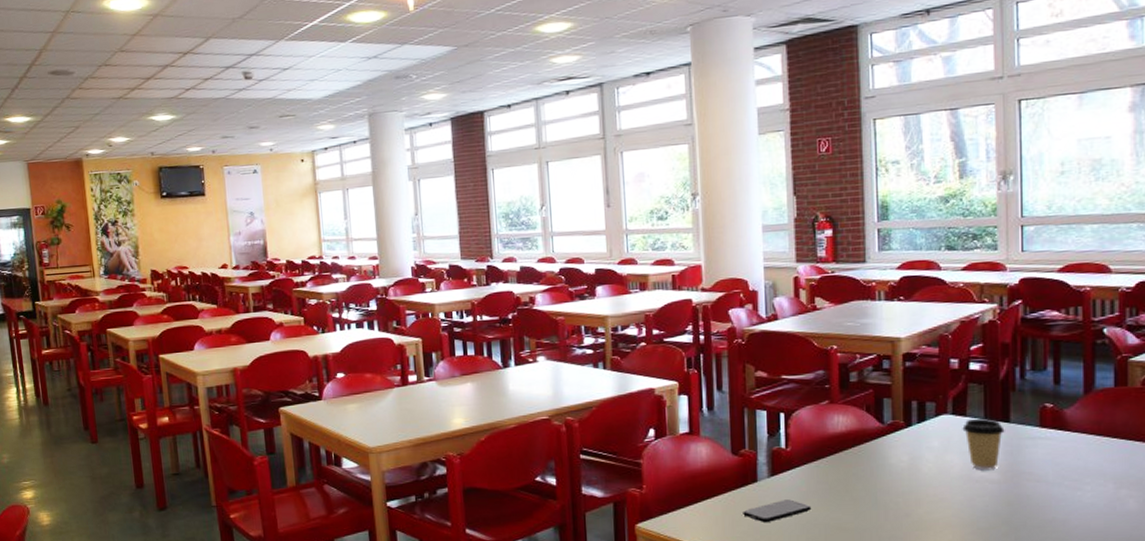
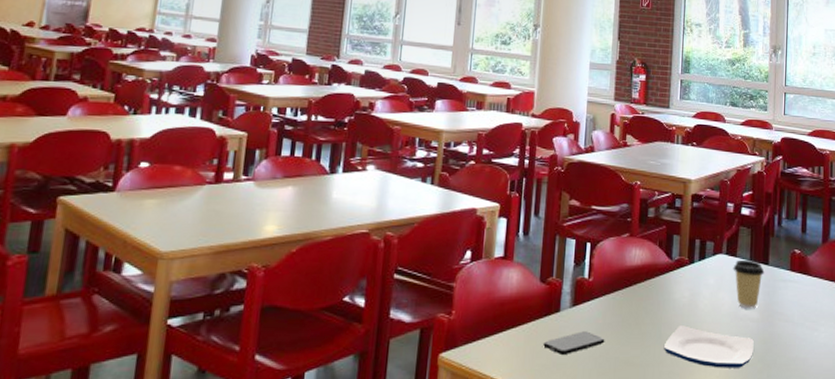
plate: none [881,490,995,532] -> present [663,325,754,368]

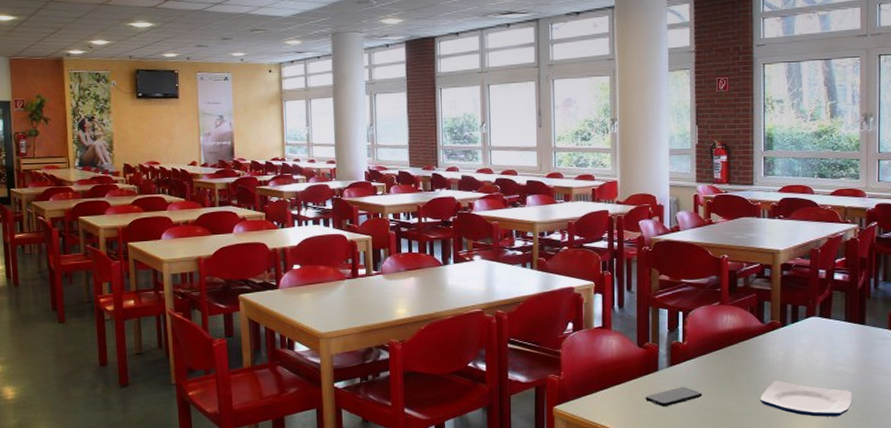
coffee cup: present [733,259,765,309] -> none [827,320,861,365]

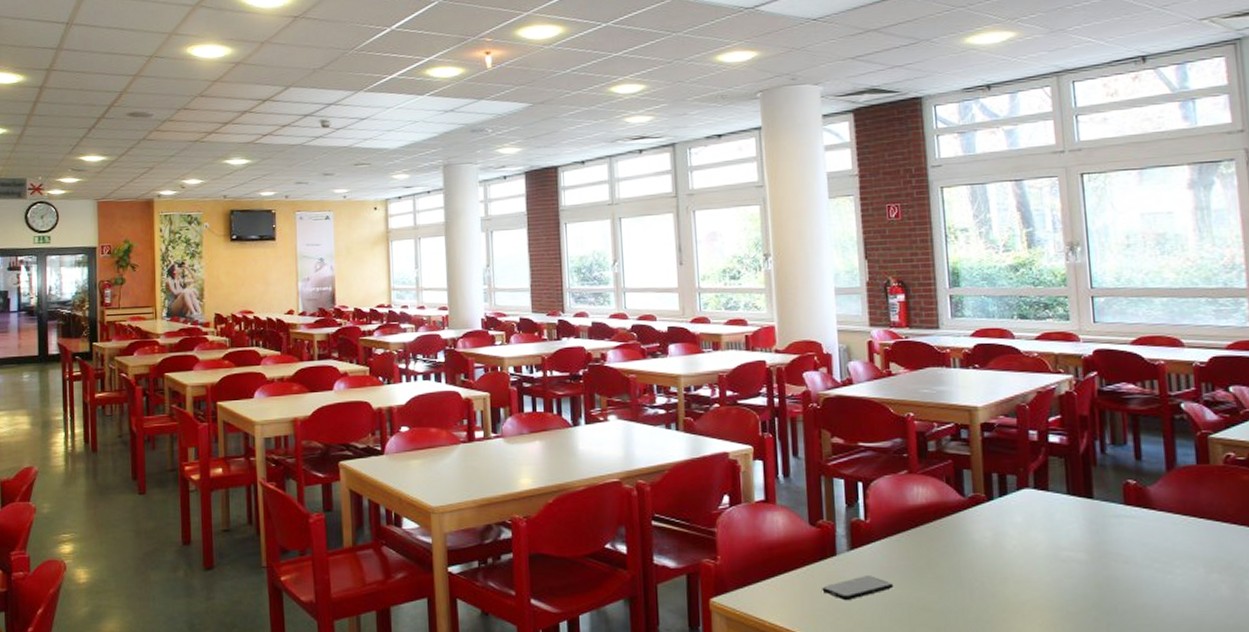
plate: present [760,381,852,417] -> none [966,569,1085,616]

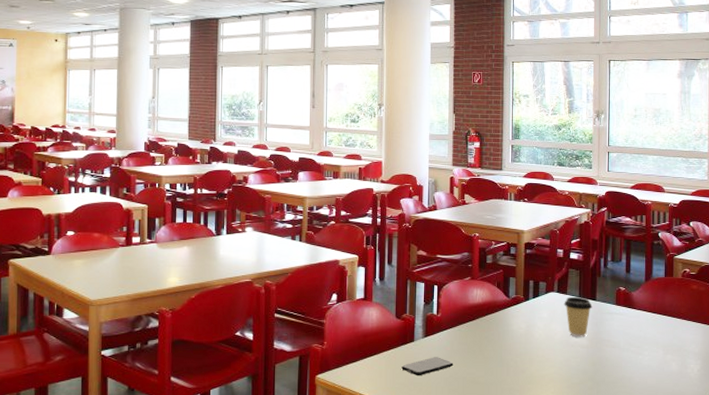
coffee cup: none [1045,493,1089,550] -> present [564,296,593,337]

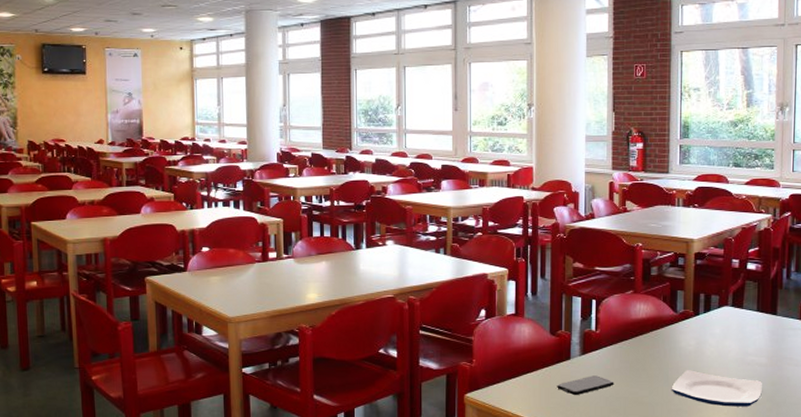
plate: none [504,351,584,386] -> present [671,370,762,407]
coffee cup: present [564,296,593,337] -> none [739,310,773,355]

